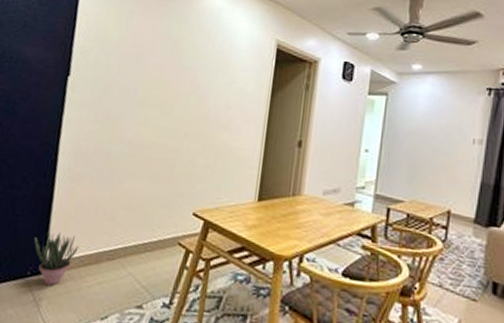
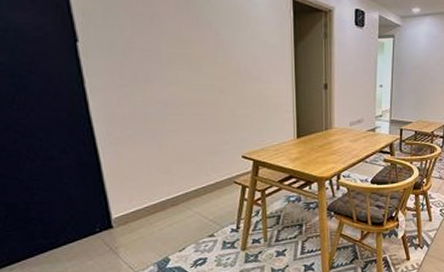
potted plant: present [34,231,79,286] -> none [92,191,141,235]

